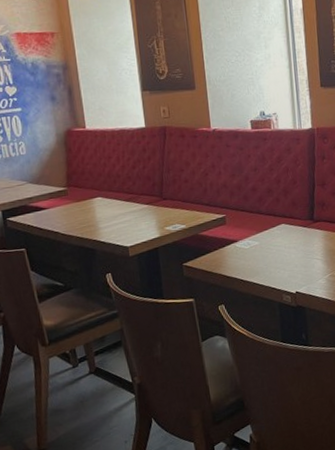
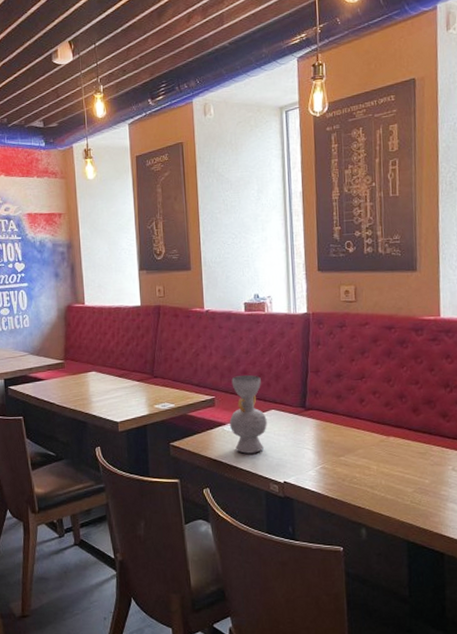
decorative vase: none [240,191,278,268] -> present [229,375,267,454]

